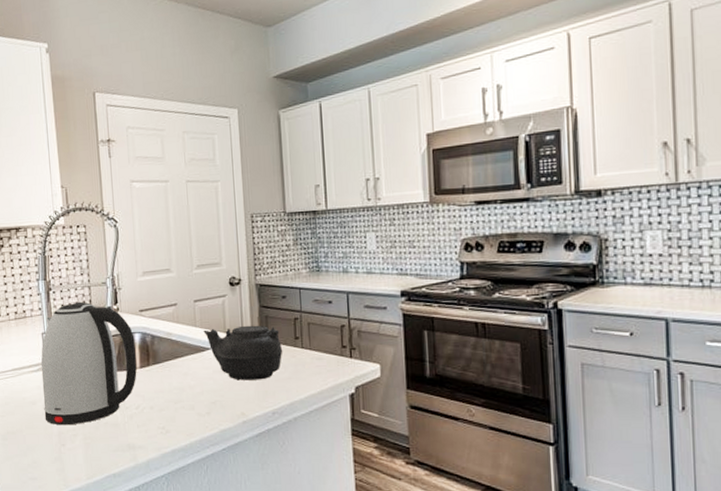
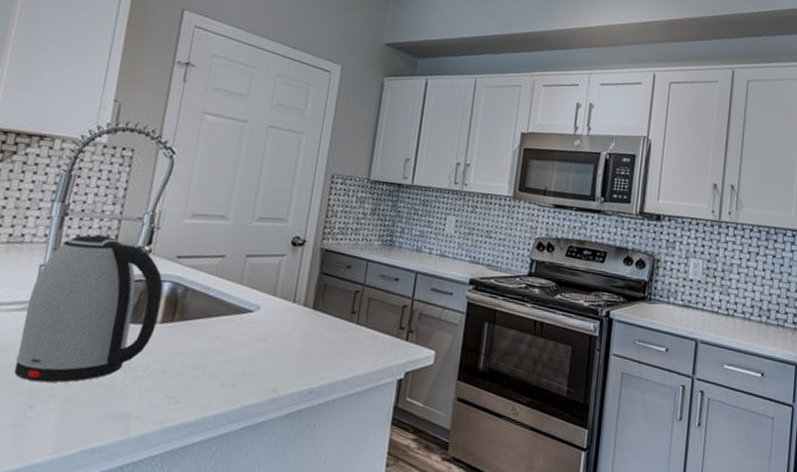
teapot: present [203,325,283,381] -> none [249,289,336,354]

